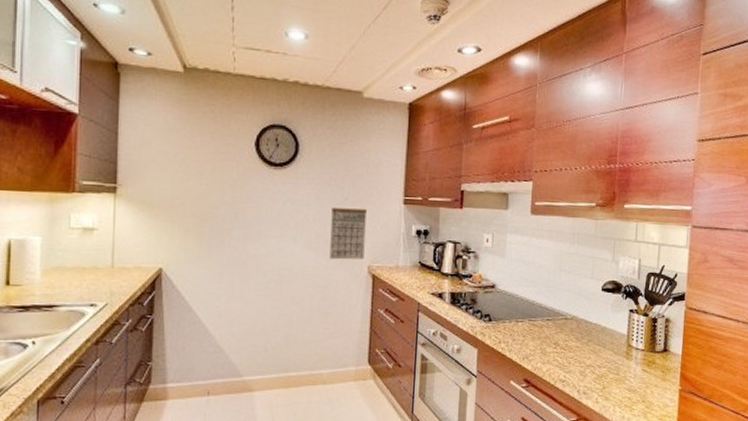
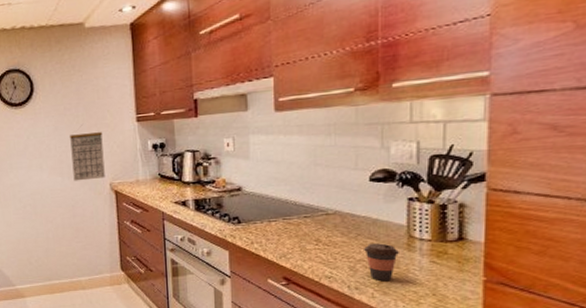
coffee cup: none [593,350,620,387] -> present [364,243,399,282]

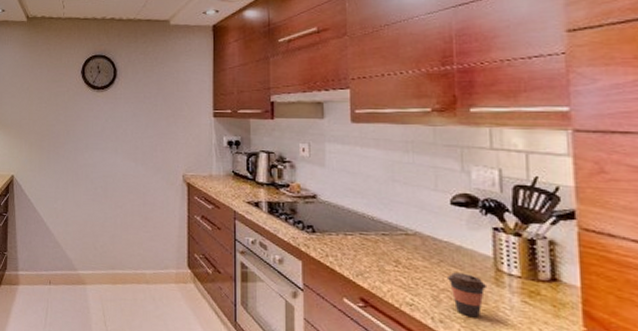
calendar: present [70,125,105,181] -> none [147,114,179,169]

